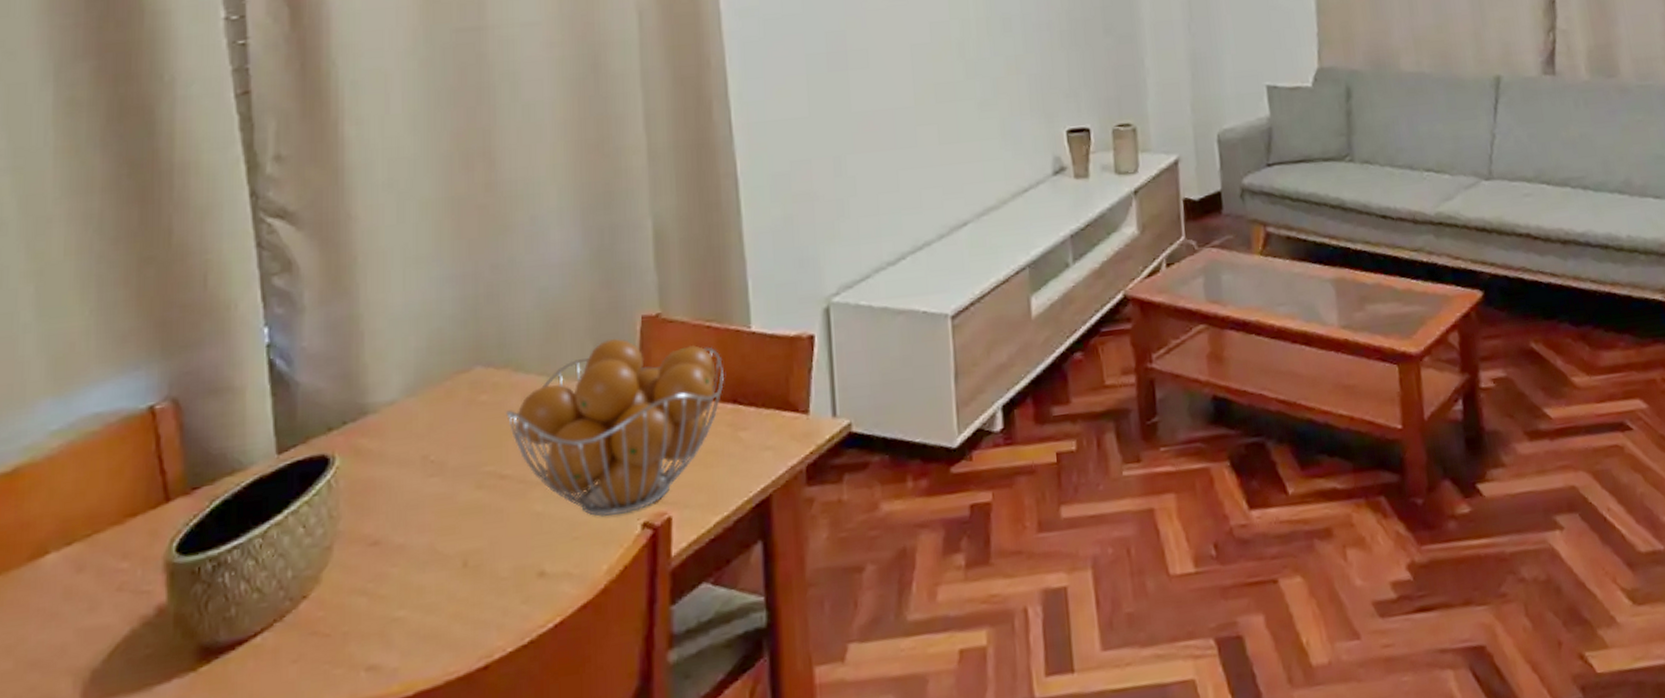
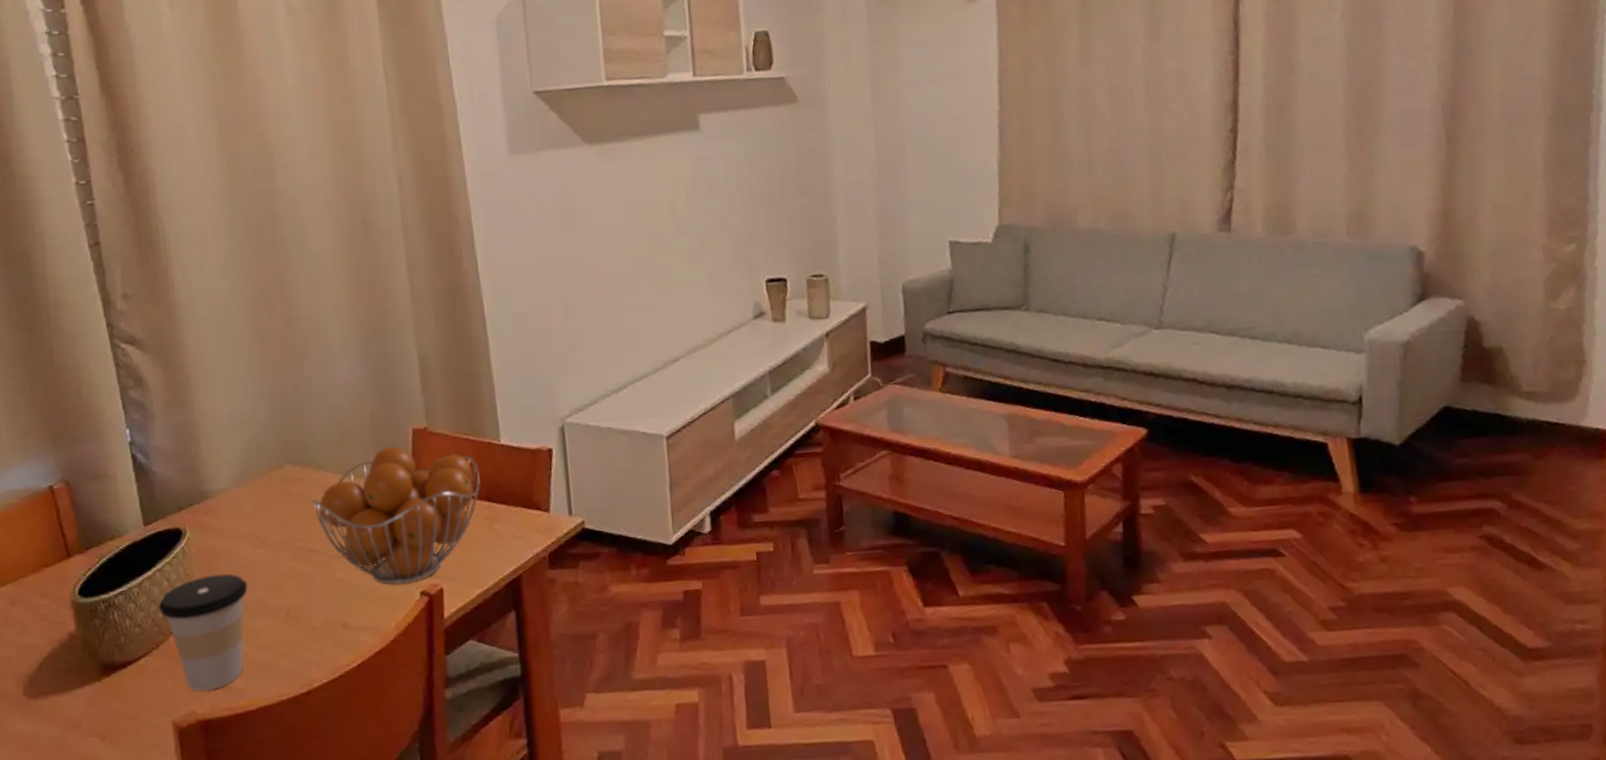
coffee cup: none [286,512,413,677] -> present [157,573,248,692]

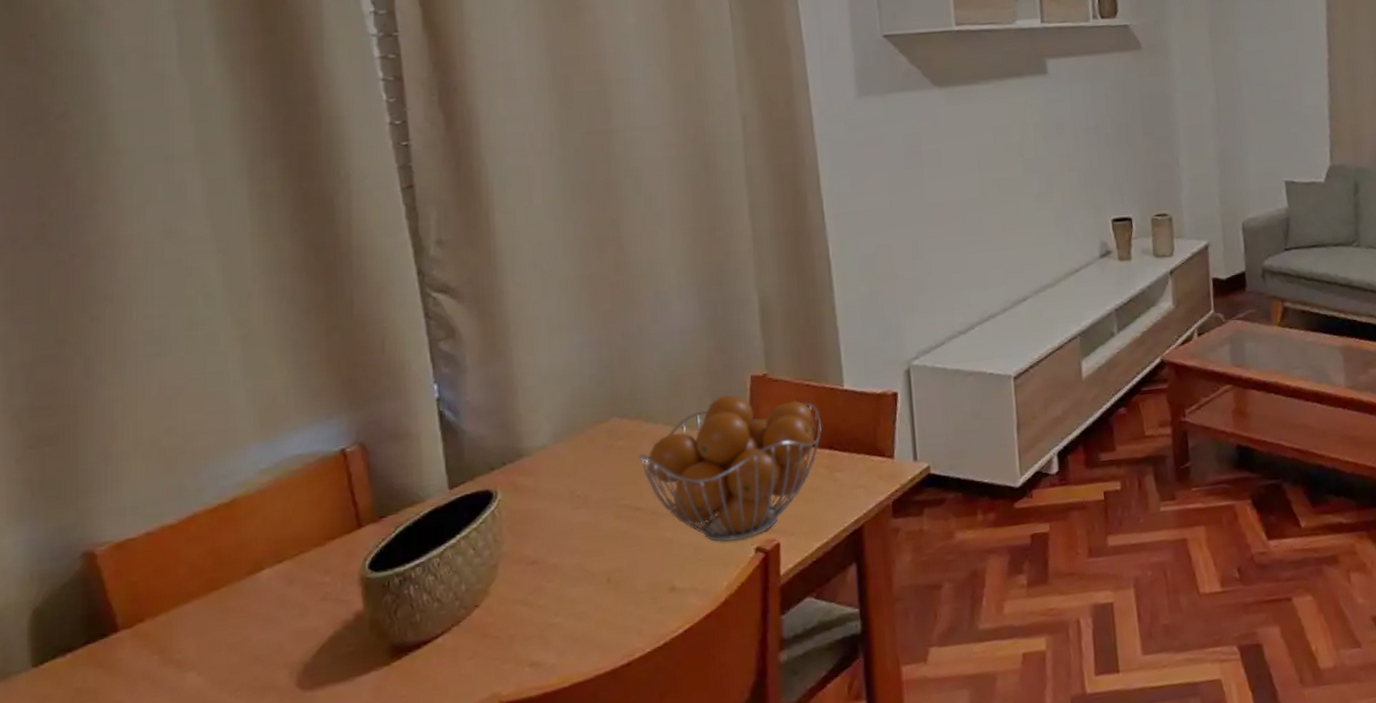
coffee cup: present [157,573,248,692] -> none [460,538,565,671]

